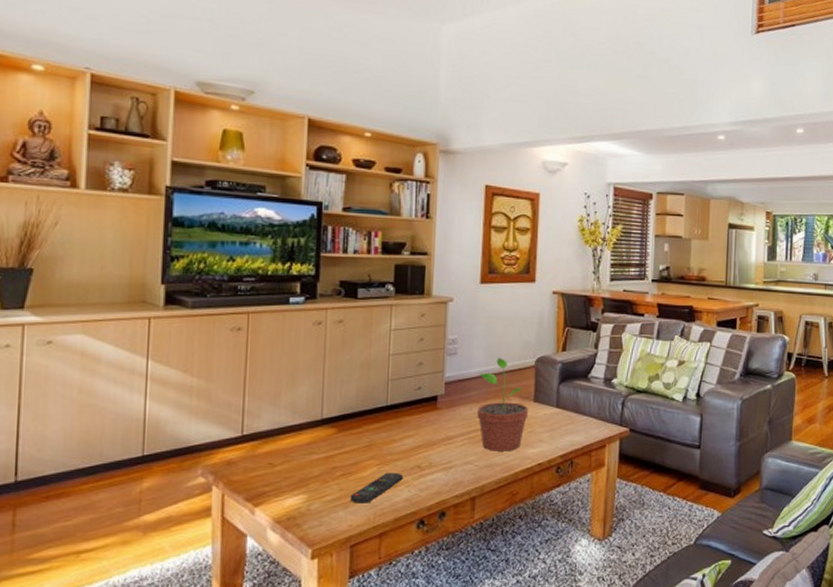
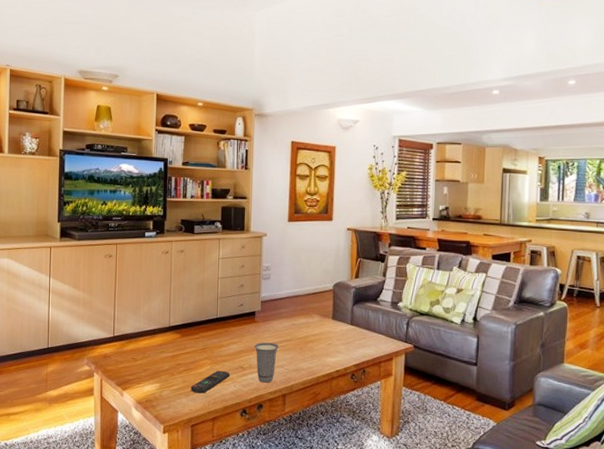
cup: none [435,433,468,485] -> present [254,342,279,383]
potted plant: present [477,357,529,451] -> none [287,282,328,359]

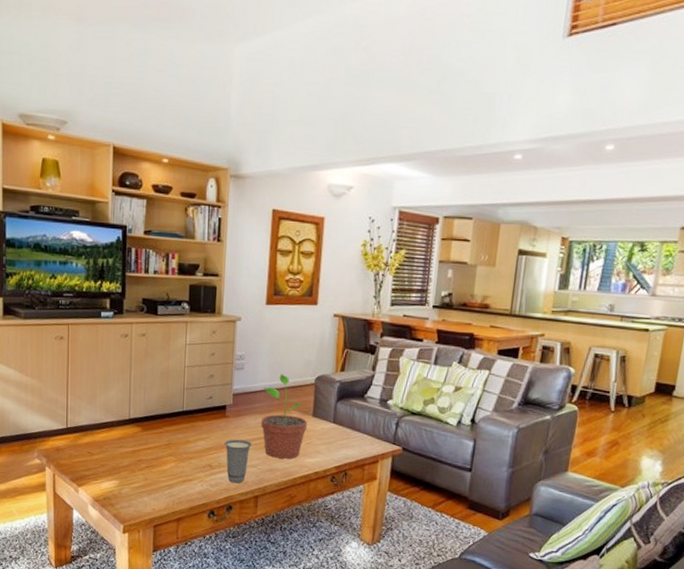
remote control: present [191,370,230,394] -> none [153,468,197,493]
potted plant: none [287,282,328,359] -> present [261,374,308,459]

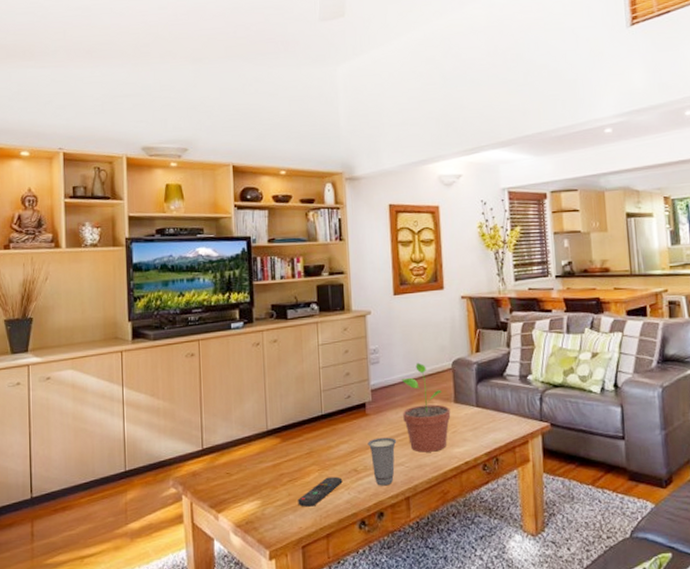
remote control: none [153,468,197,493] -> present [298,476,343,507]

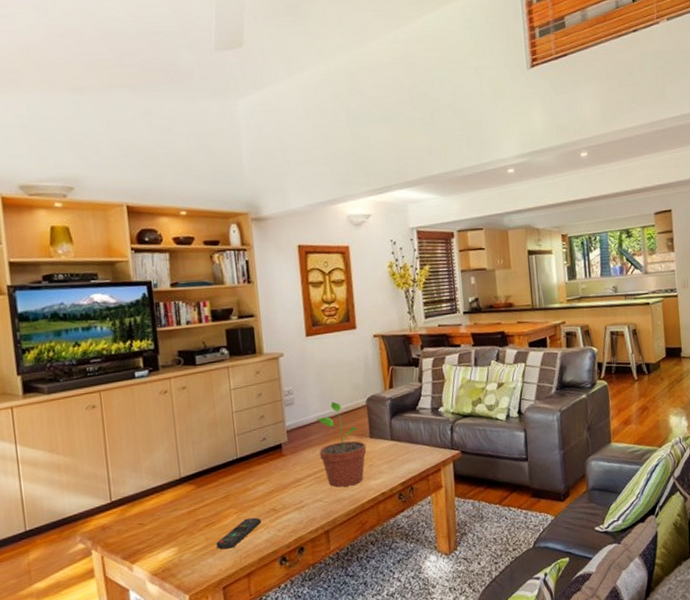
cup: present [367,437,397,486] -> none [285,475,315,523]

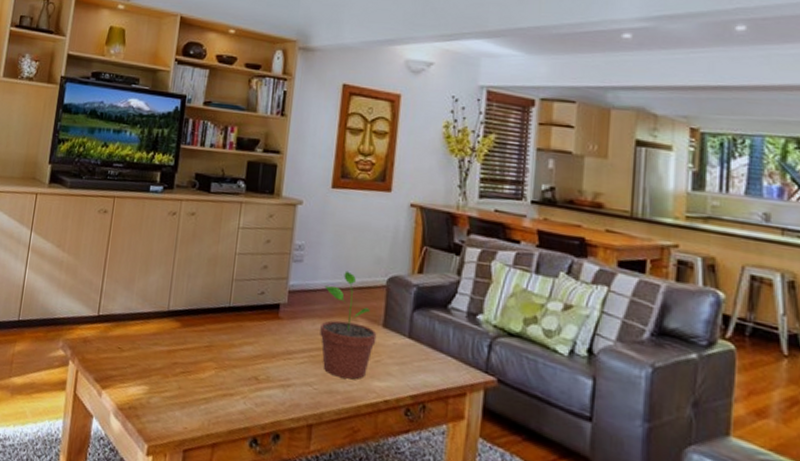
remote control: present [216,517,262,550] -> none [187,378,240,408]

